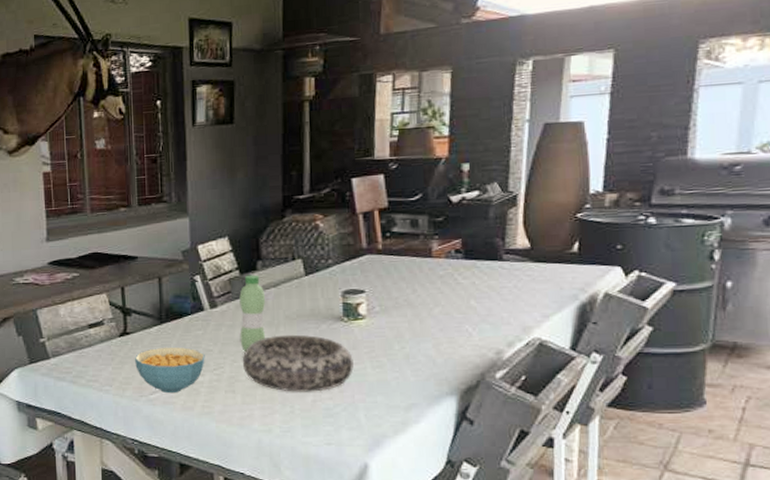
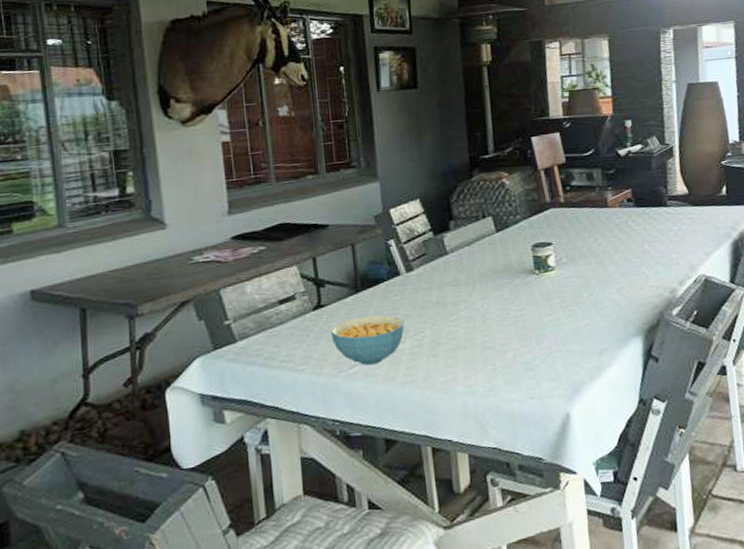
water bottle: present [239,274,266,351] -> none [434,235,463,313]
decorative bowl: present [242,334,354,392] -> none [441,291,548,350]

